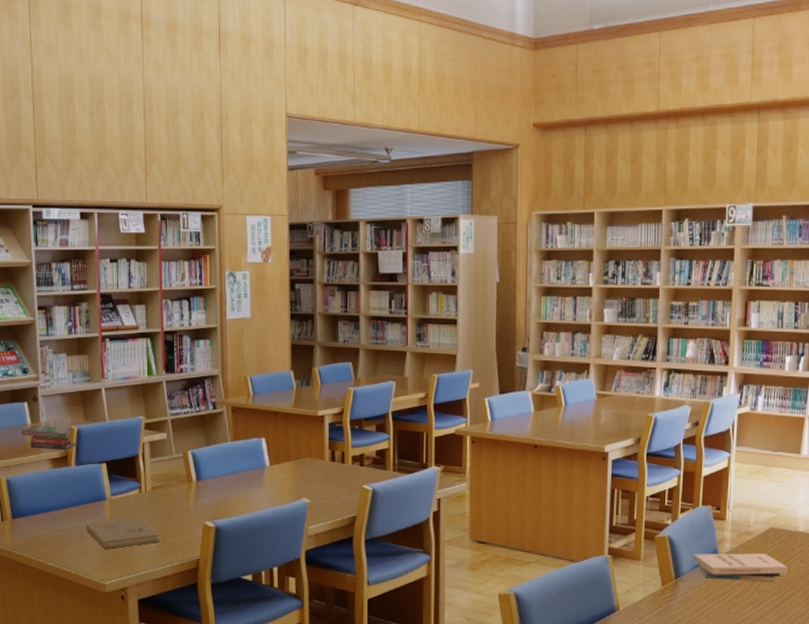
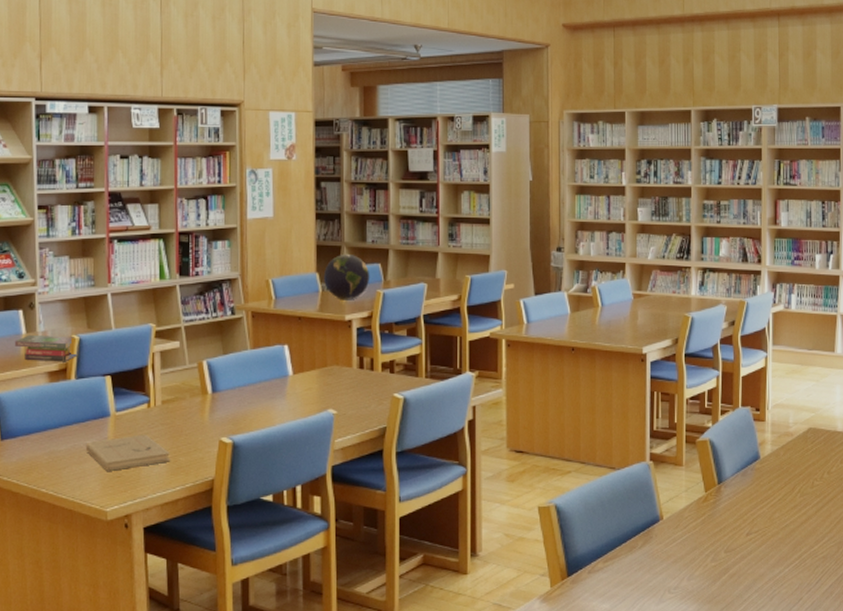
globe: none [297,352,342,397] -> present [323,253,370,300]
books: present [693,553,788,582] -> none [735,455,828,484]

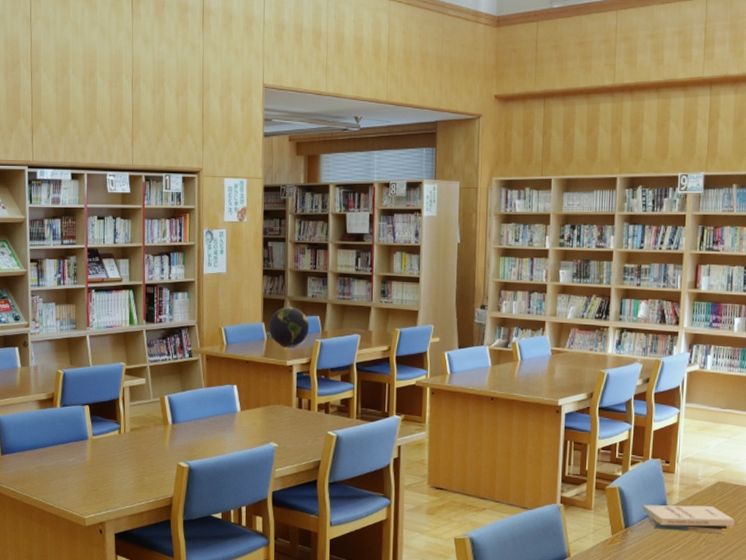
books: present [15,334,78,362] -> none [12,368,62,393]
book: present [85,434,170,471] -> none [68,456,136,485]
books: none [735,455,828,484] -> present [642,504,735,534]

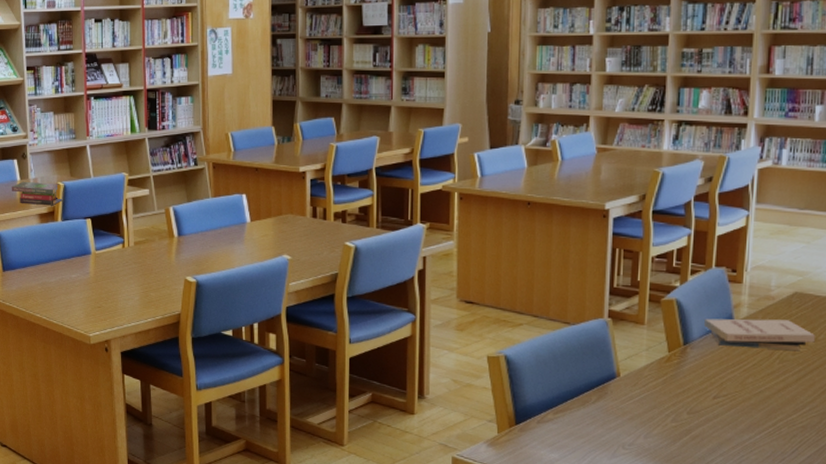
books: none [12,368,62,393] -> present [12,181,63,206]
globe: present [268,306,310,348] -> none [279,108,324,153]

